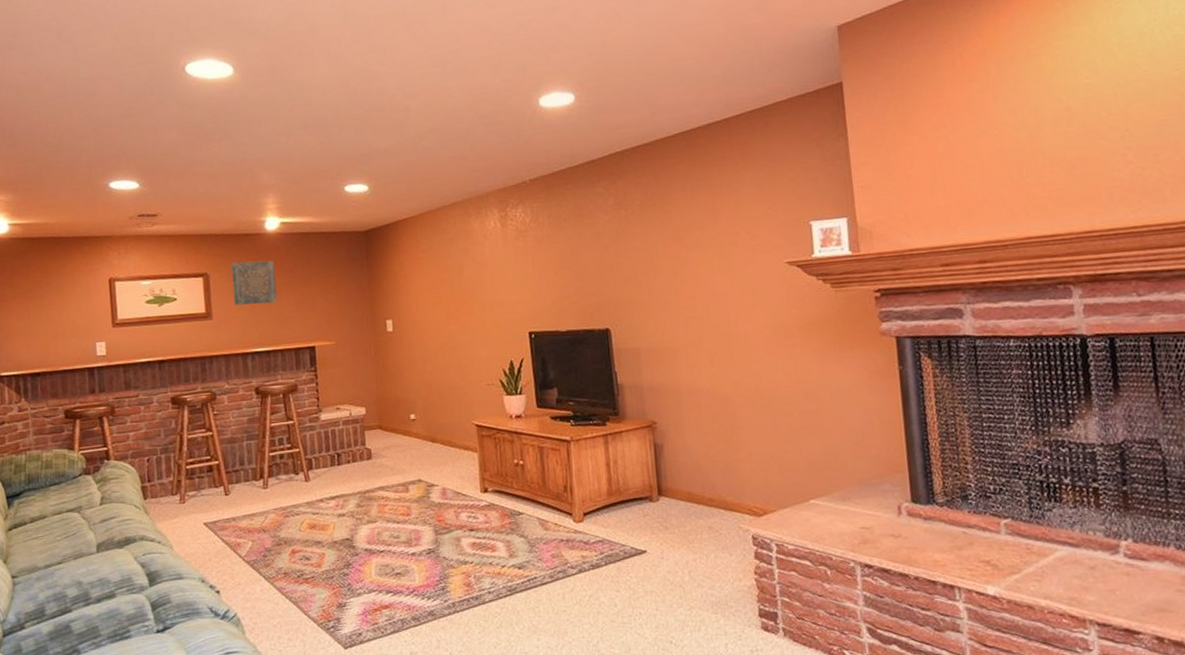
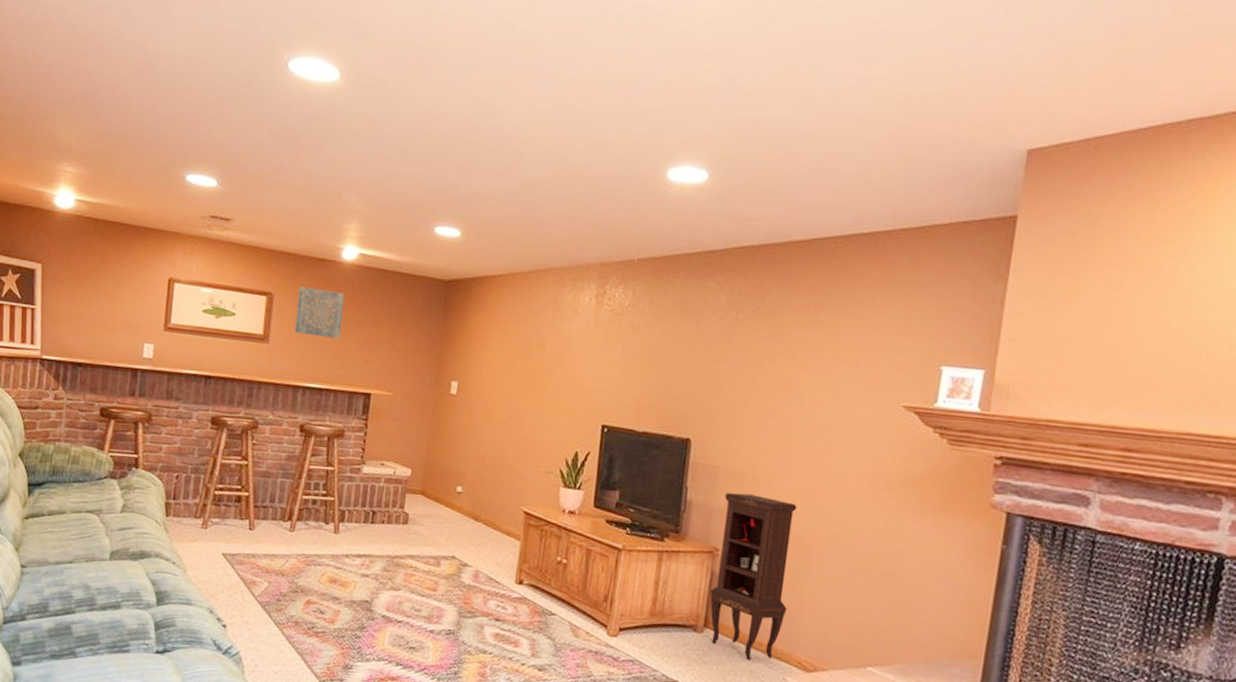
cabinet: none [651,366,728,518] -> present [710,492,797,661]

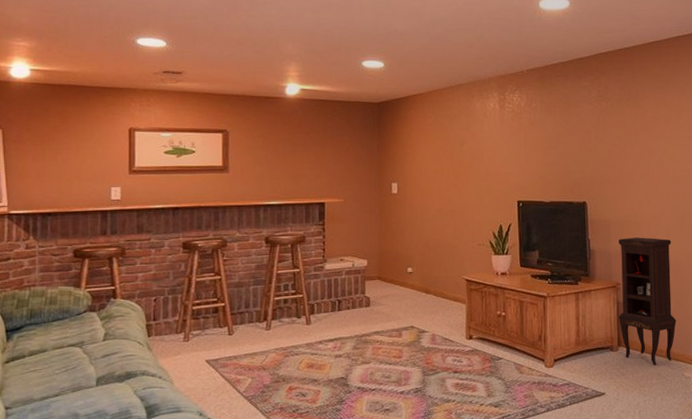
wall art: present [294,286,345,339] -> none [250,121,293,162]

